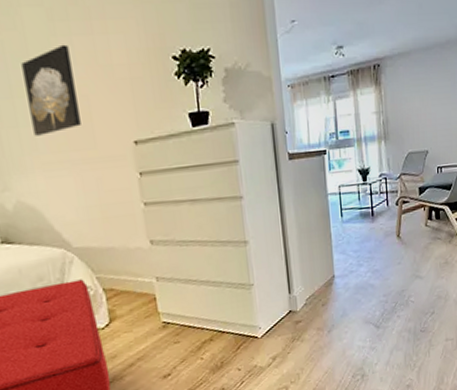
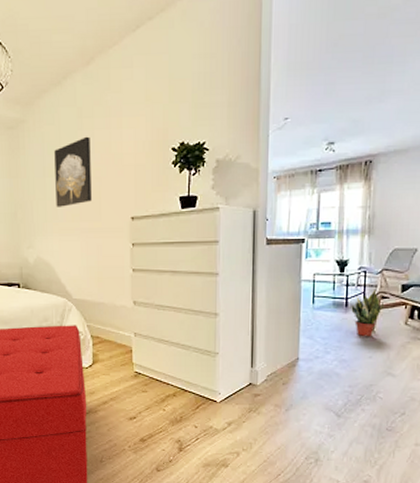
potted plant: none [377,195,405,244] -> present [351,289,383,337]

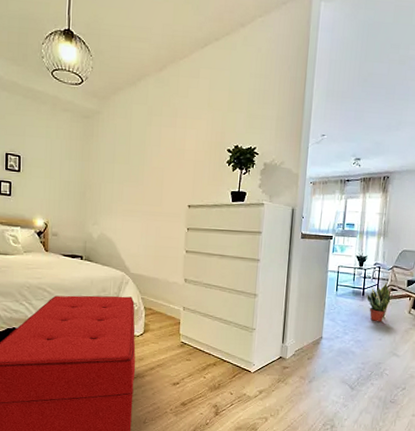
wall art: present [54,136,92,207] -> none [122,131,157,191]

